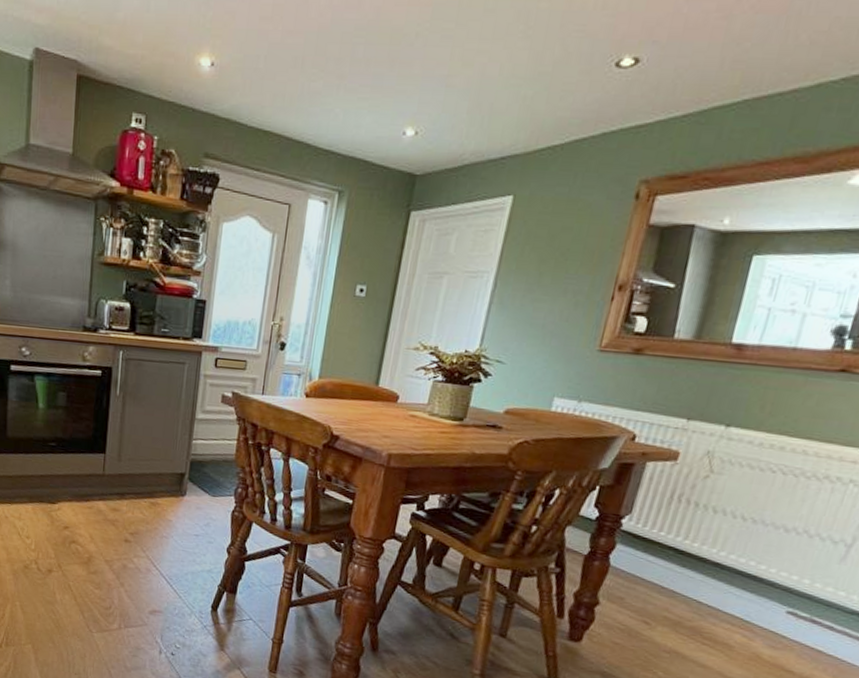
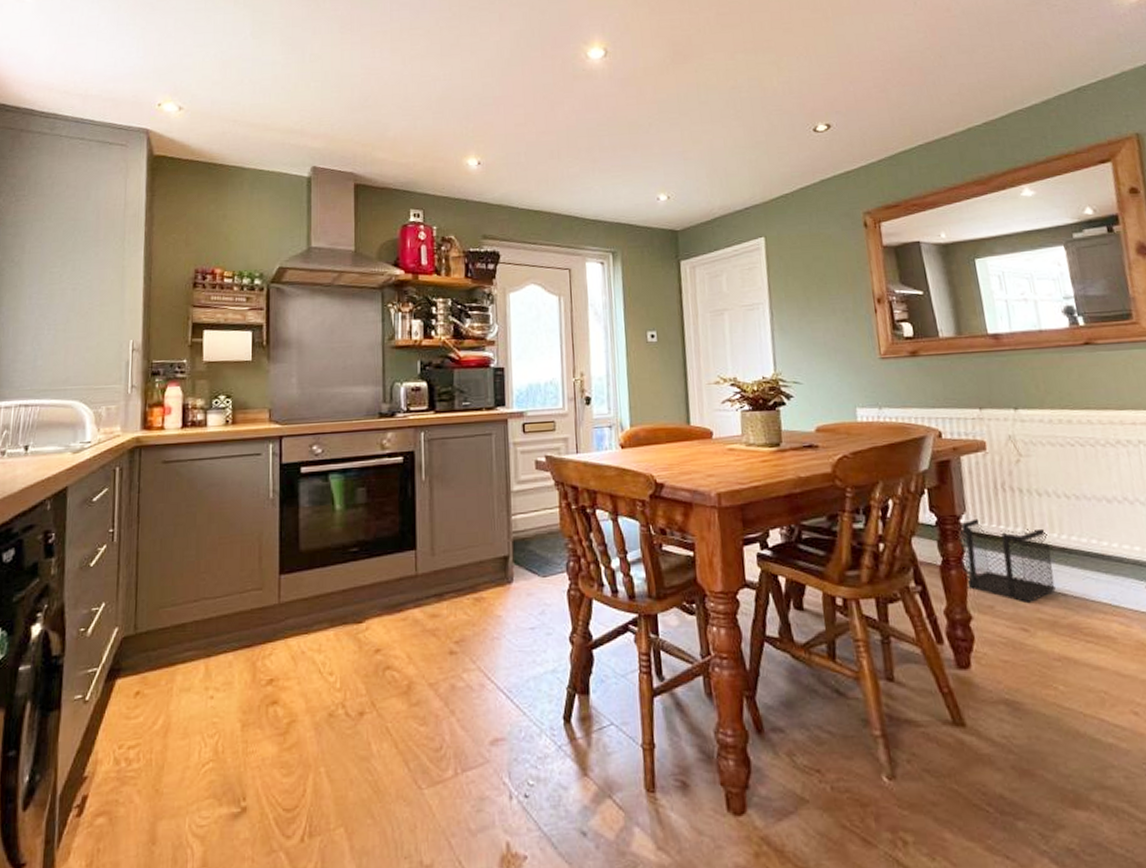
wastebasket: none [604,521,706,603] -> present [960,518,1056,604]

